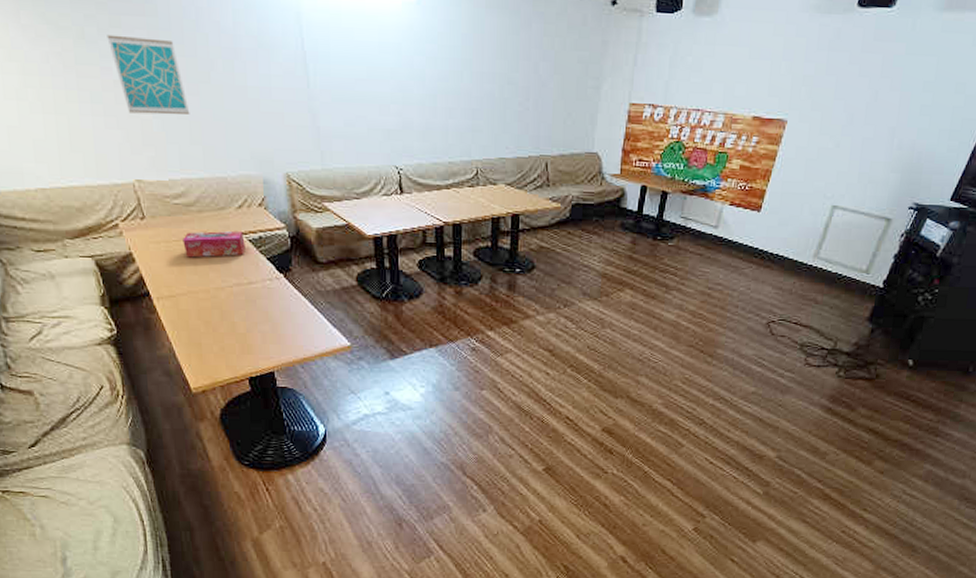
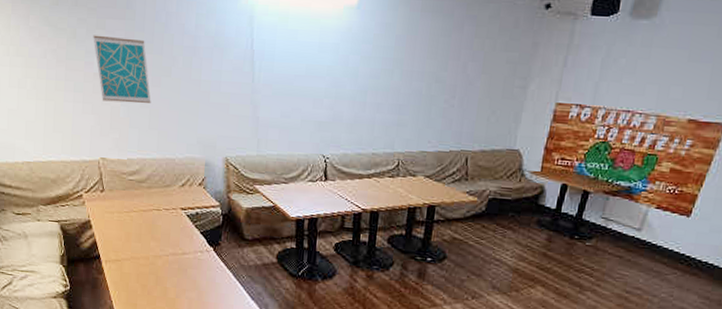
tissue box: present [182,230,246,258] -> none [132,205,184,229]

